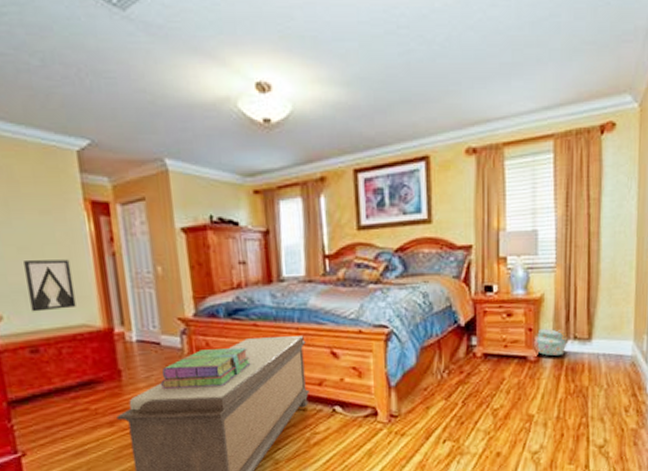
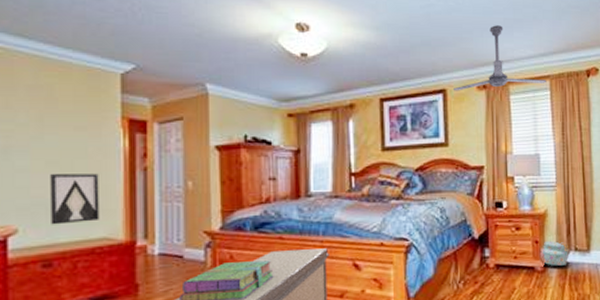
ceiling fan: none [438,72,550,158] -> present [454,25,547,91]

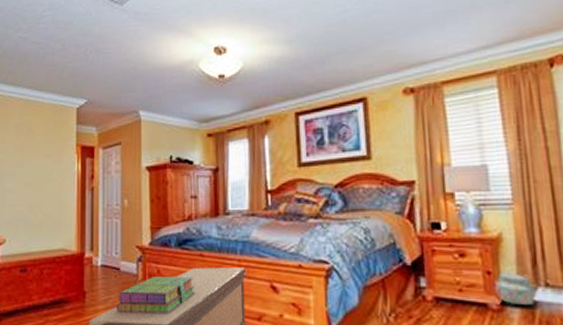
wall art: present [50,173,100,225] -> none [27,193,60,237]
ceiling fan: present [454,25,547,91] -> none [375,20,493,99]

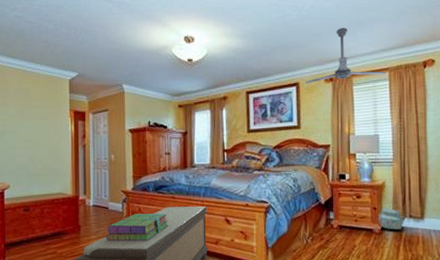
ceiling fan: none [375,20,493,99] -> present [305,28,386,84]

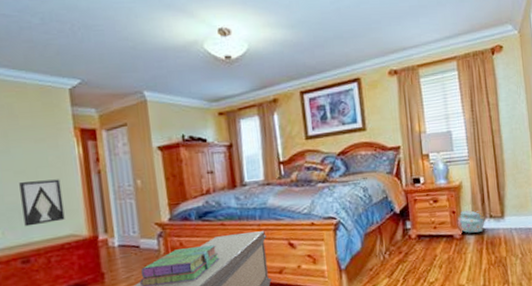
wall art: none [28,149,57,183] -> present [19,179,65,227]
ceiling fan: present [305,28,386,84] -> none [367,13,454,79]

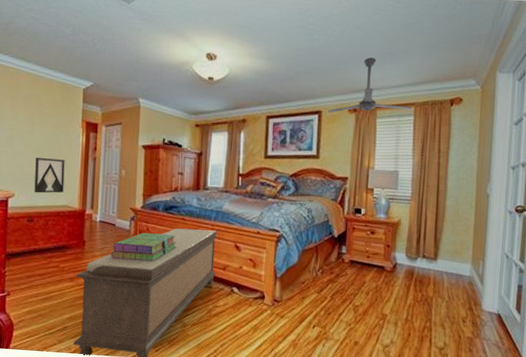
ceiling fan: none [367,13,454,79] -> present [328,57,412,113]
backpack: present [458,210,484,234] -> none [391,247,417,270]

